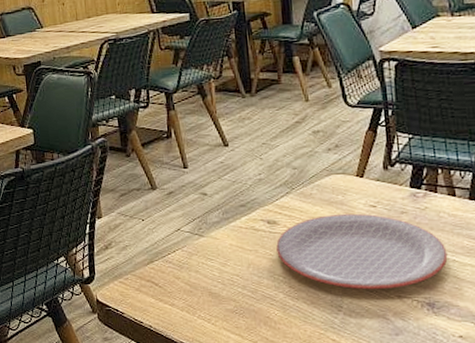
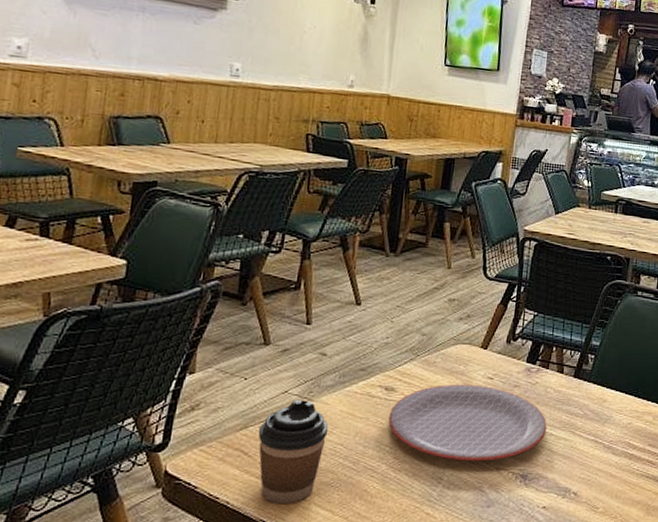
coffee cup: none [162,236,223,329] -> present [258,400,329,505]

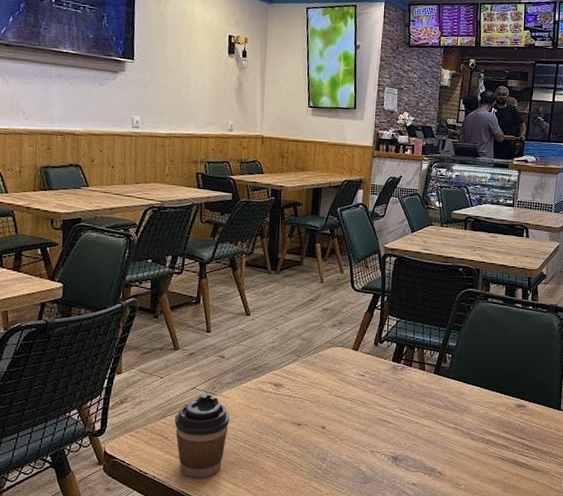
plate: present [388,384,547,462] -> none [278,380,413,446]

